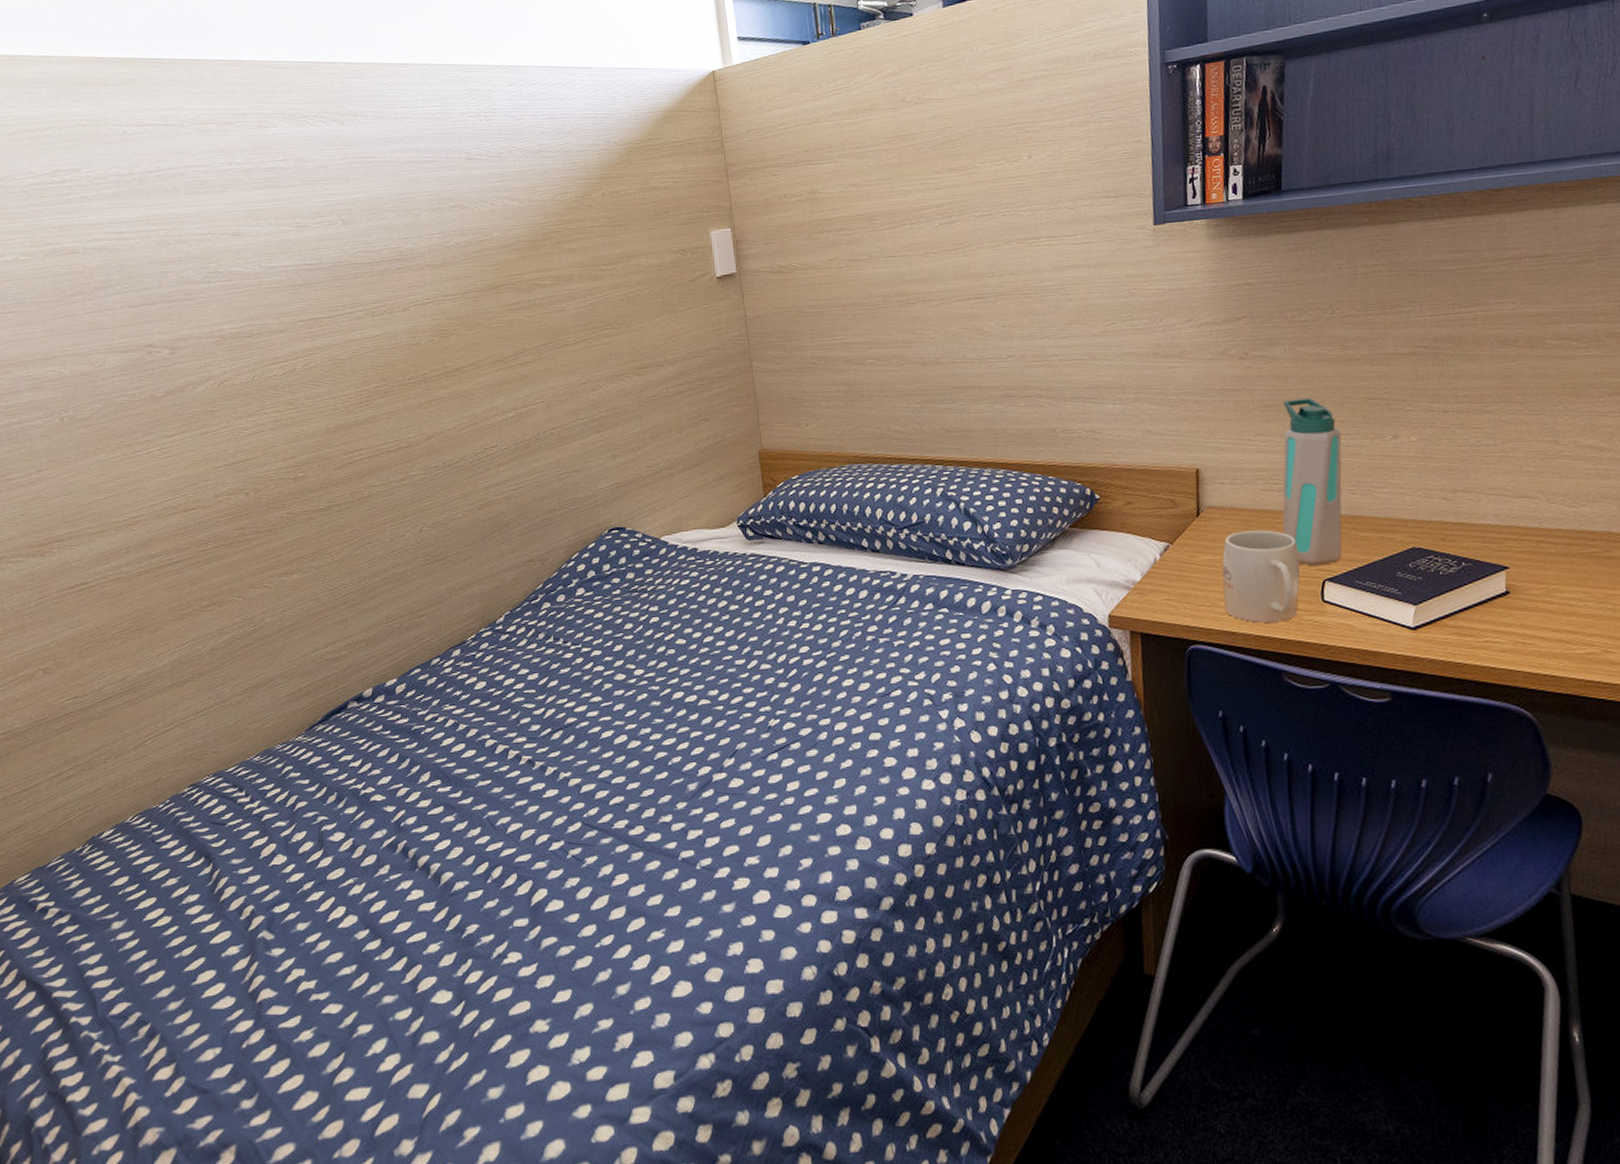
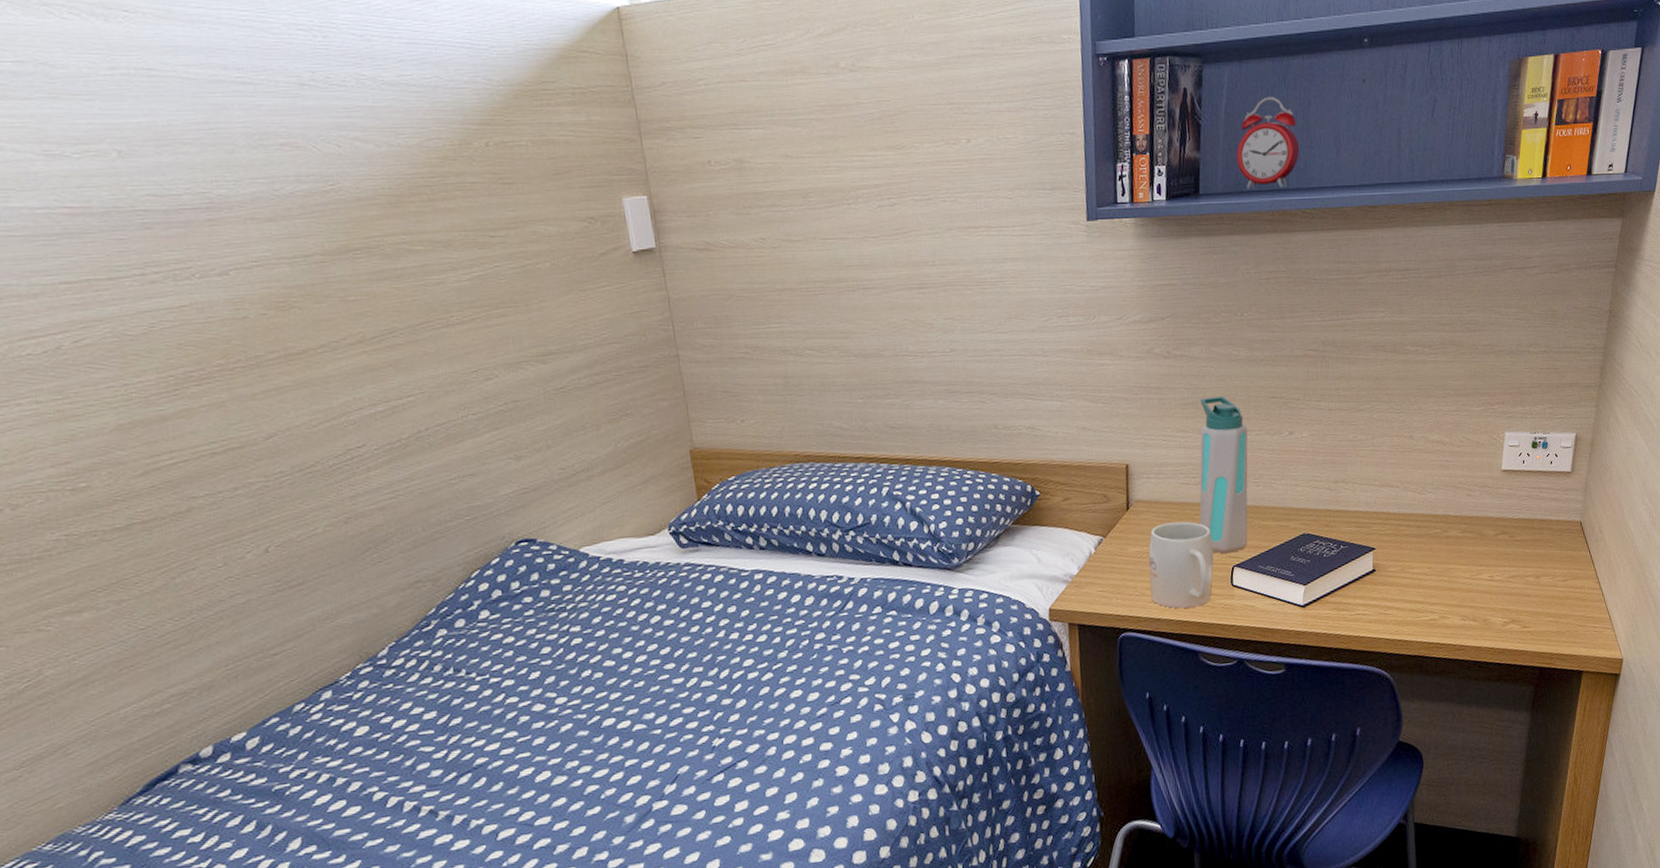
alarm clock: none [1325,84,1403,182] -> present [1236,96,1300,189]

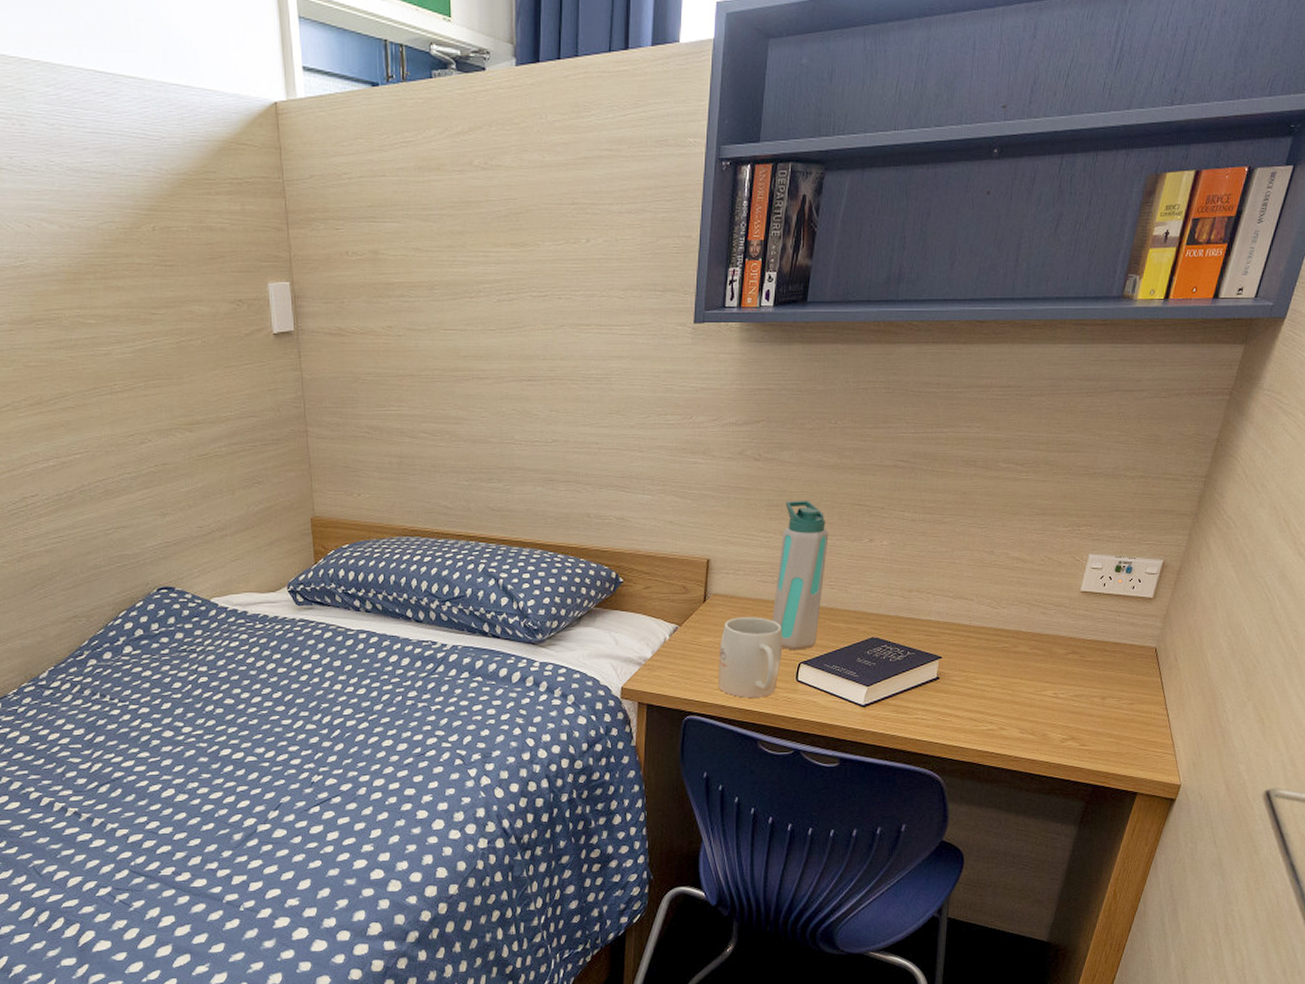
alarm clock: present [1236,96,1300,189] -> none [848,206,914,299]

